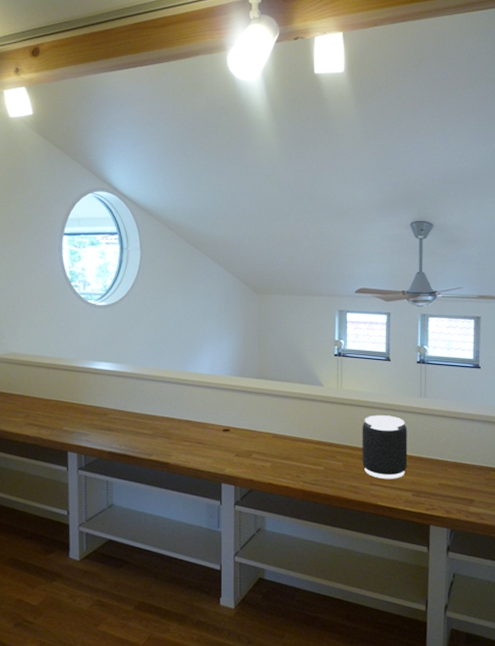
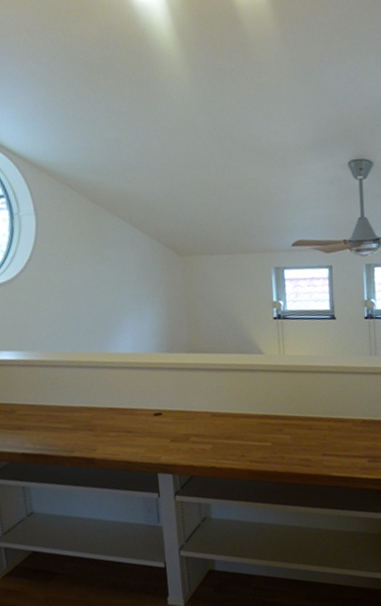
speaker: present [362,415,408,479] -> none [309,378,361,448]

